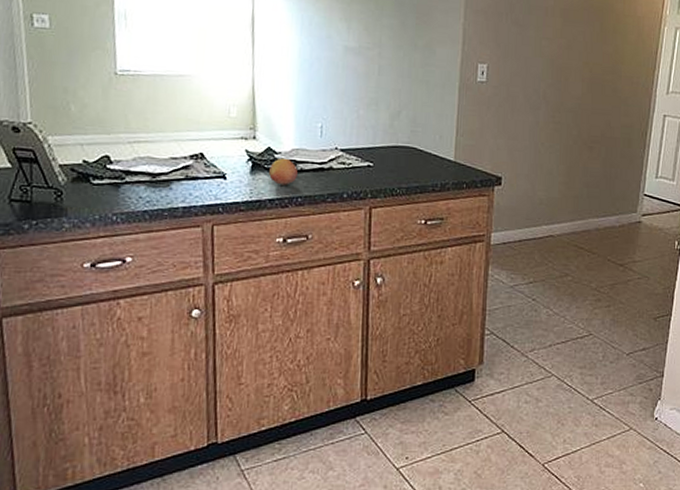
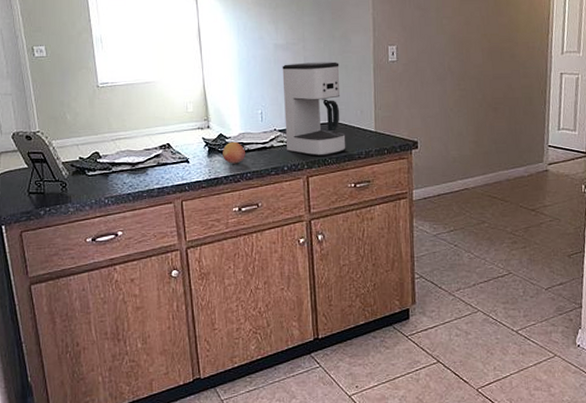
coffee maker: none [348,71,420,185] -> present [282,62,346,157]

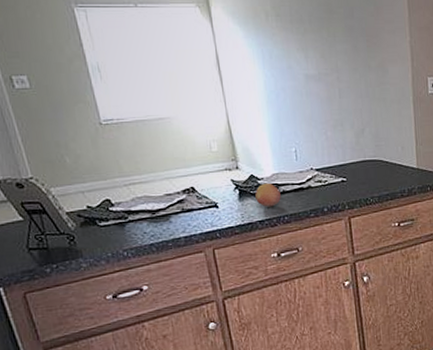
coffee maker: present [282,62,346,157] -> none [315,94,388,196]

